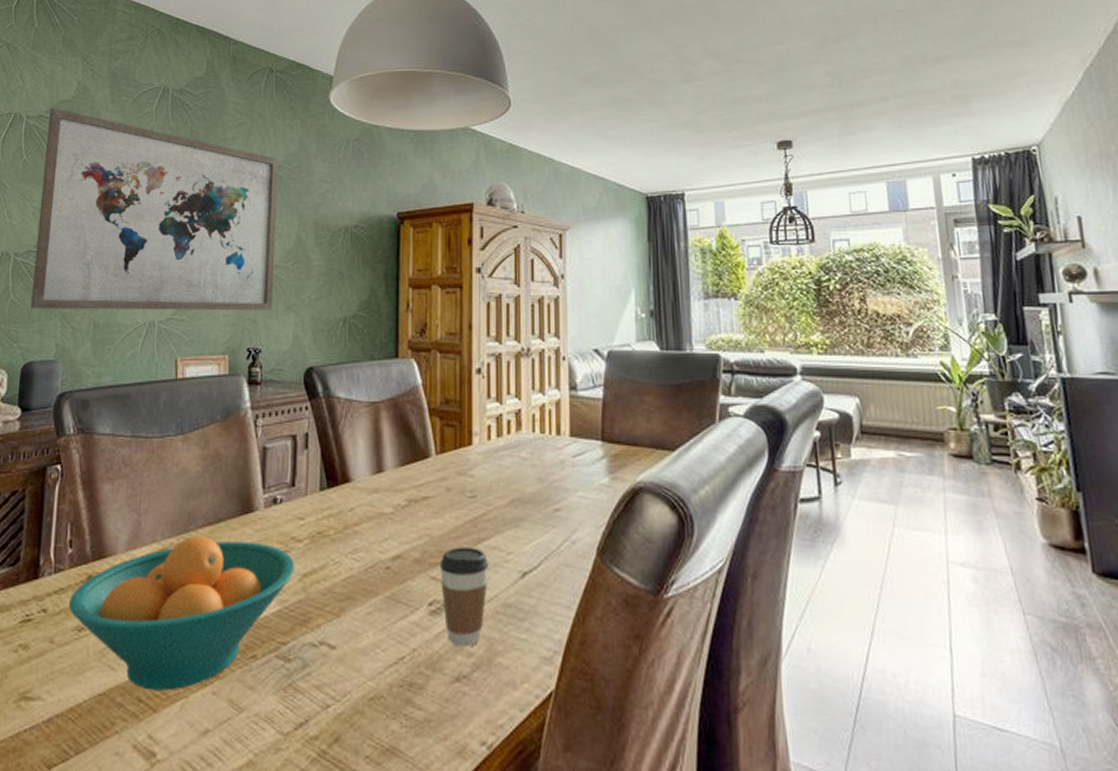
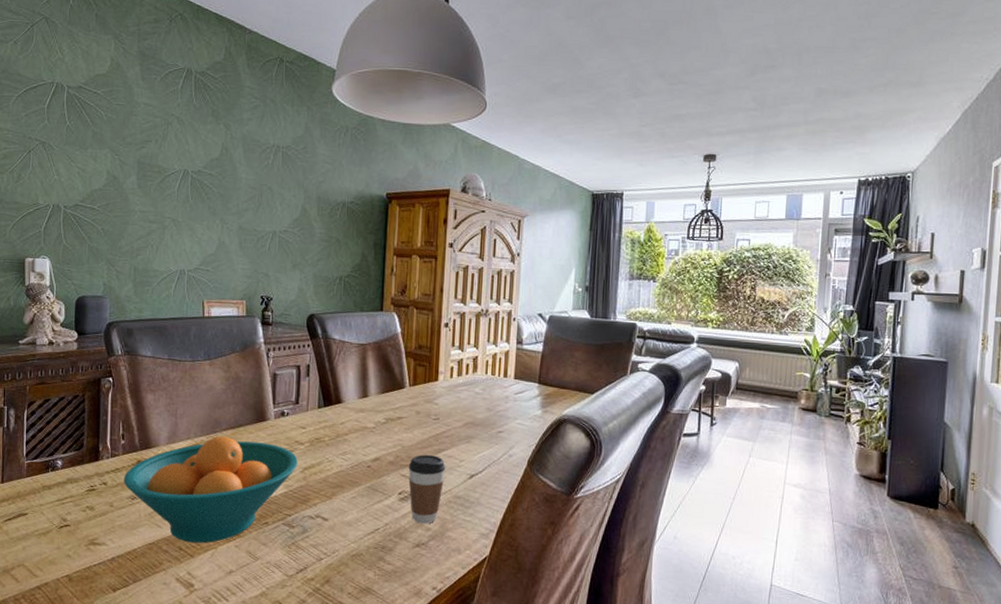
wall art: present [30,108,279,311] -> none [80,80,288,267]

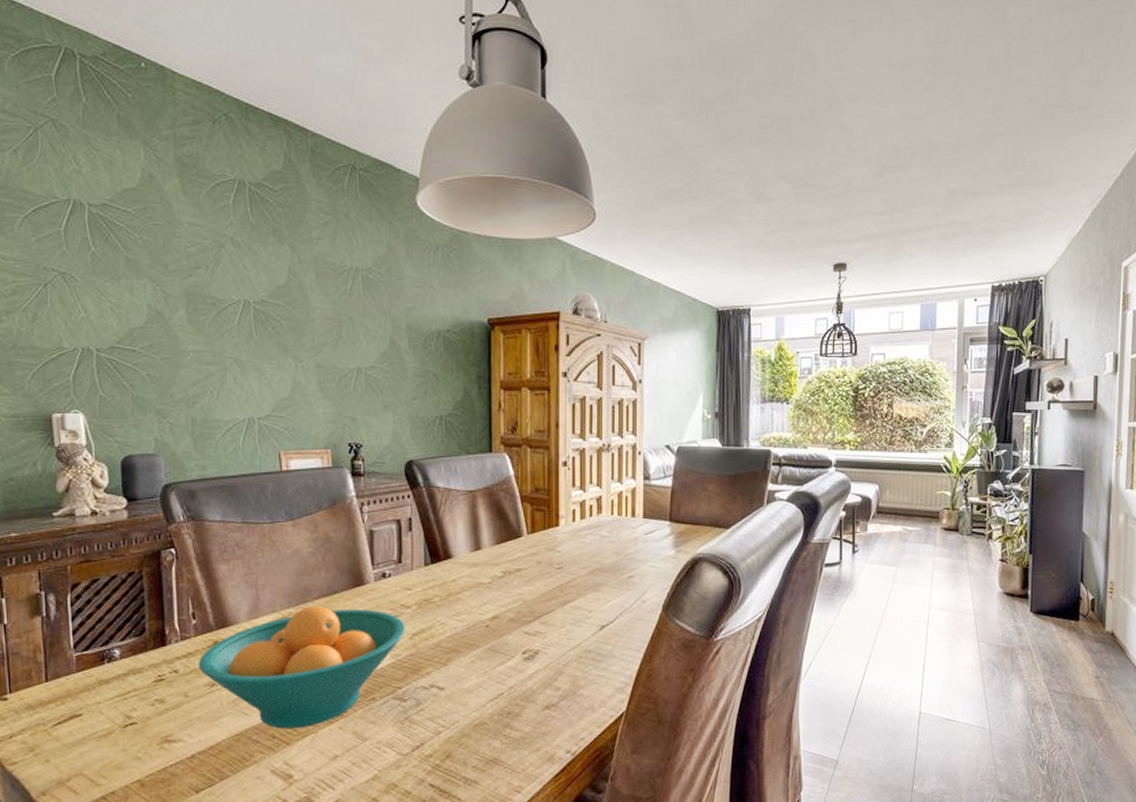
coffee cup: present [408,455,446,524] -> none [531,608,573,684]

